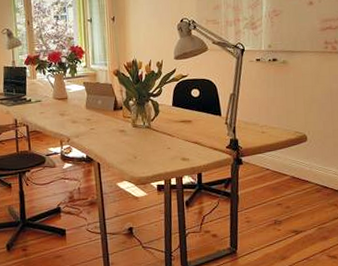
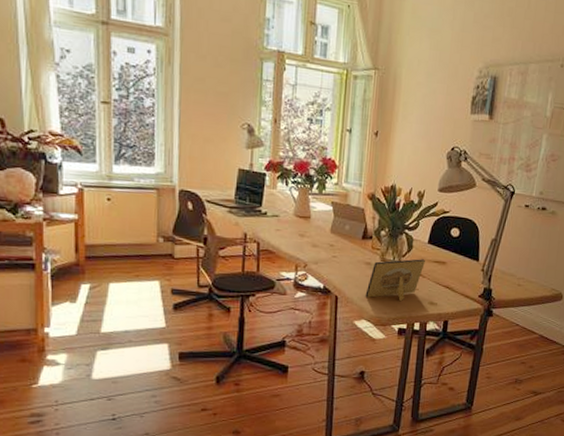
picture frame: none [123,121,172,161] -> present [365,259,425,302]

